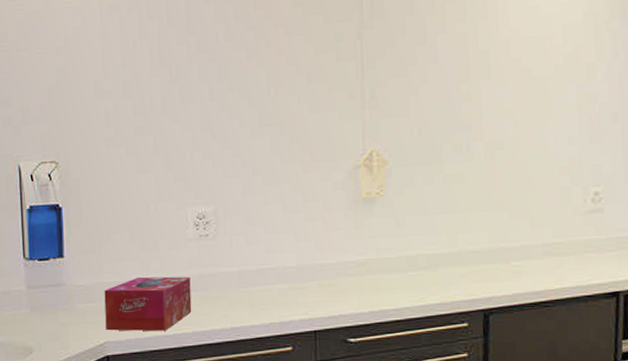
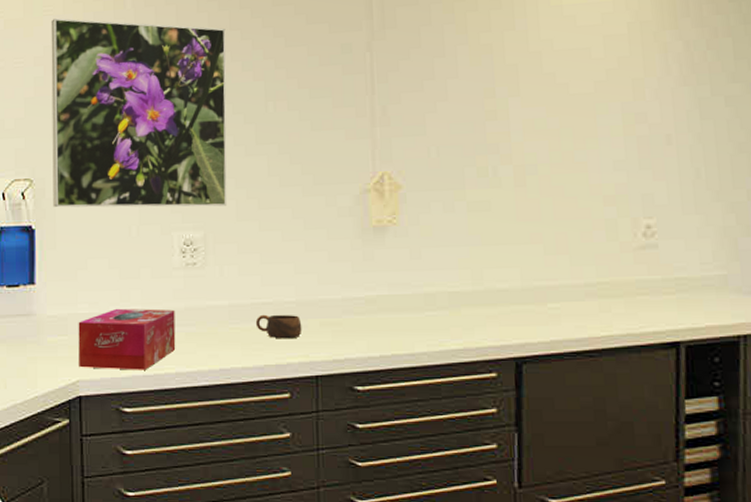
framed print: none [69,10,235,187] -> present [51,18,227,208]
cup: none [261,278,303,300] -> present [255,314,302,339]

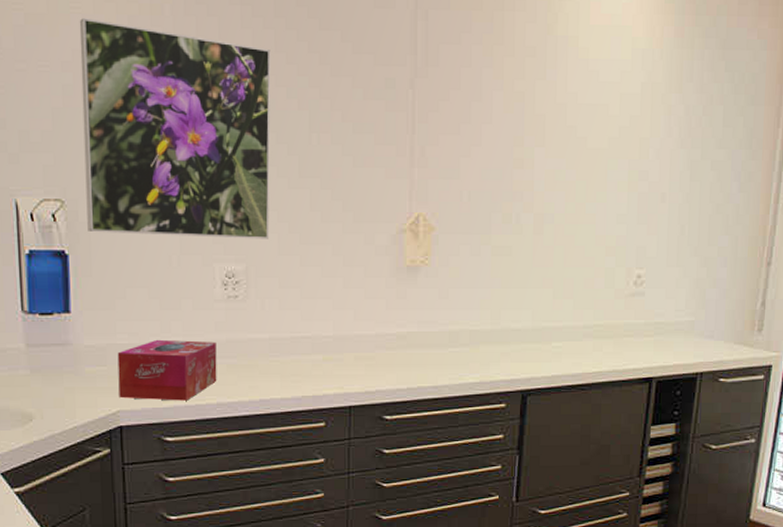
cup: present [255,314,302,339] -> none [294,348,338,372]

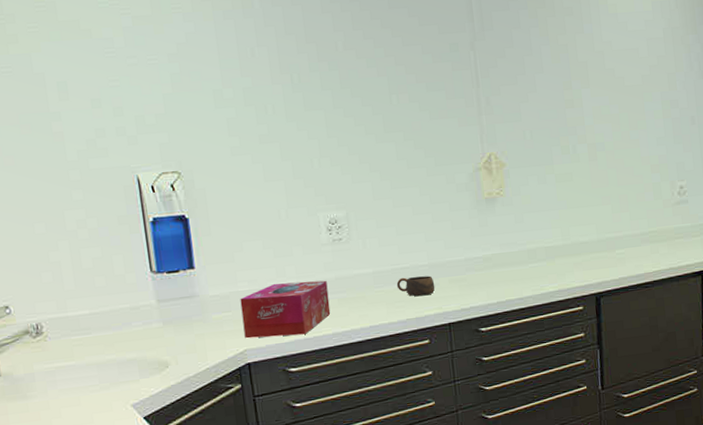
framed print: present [79,18,271,239] -> none [180,16,364,197]
cup: none [294,348,338,372] -> present [396,275,435,296]

